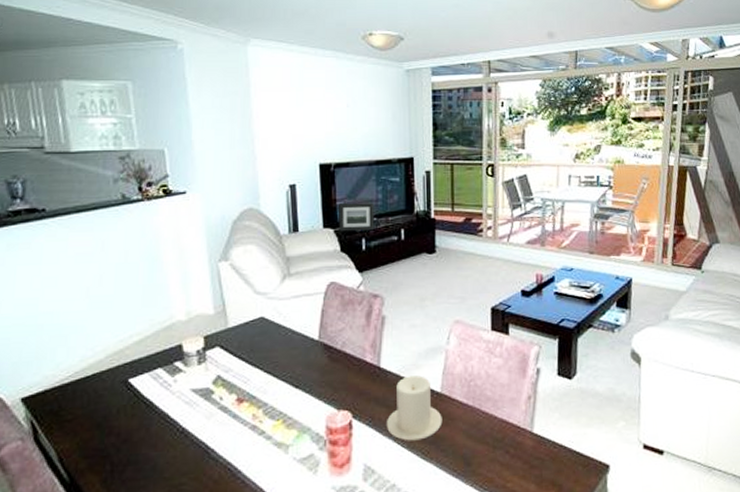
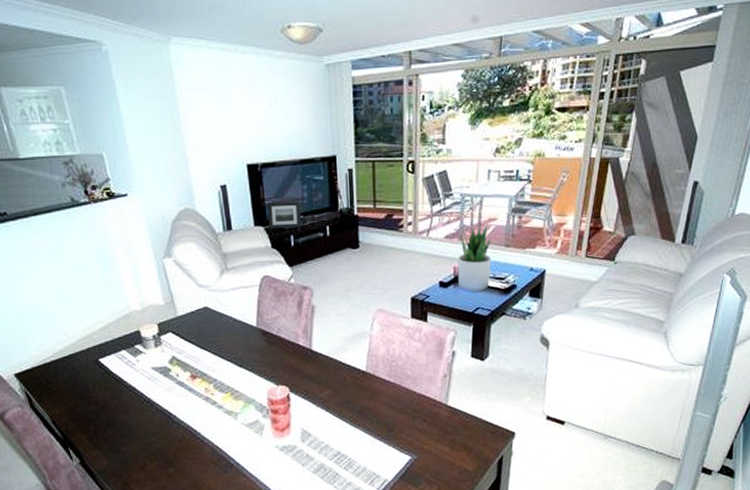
candle: present [386,375,443,441] -> none [318,357,368,411]
planter: none [540,230,576,303] -> present [457,224,492,293]

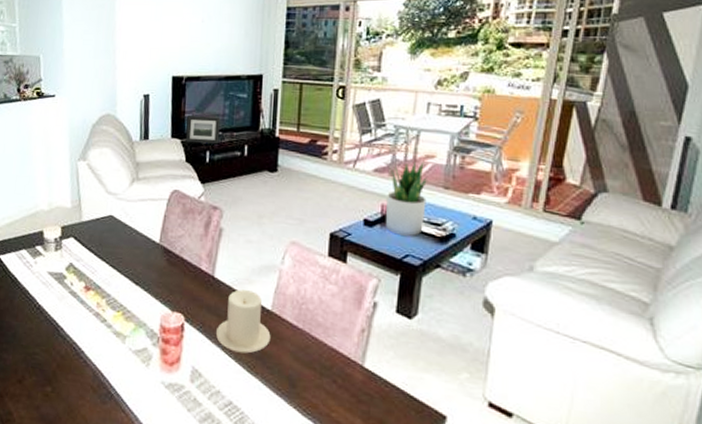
candle: none [318,357,368,411] -> present [215,289,271,354]

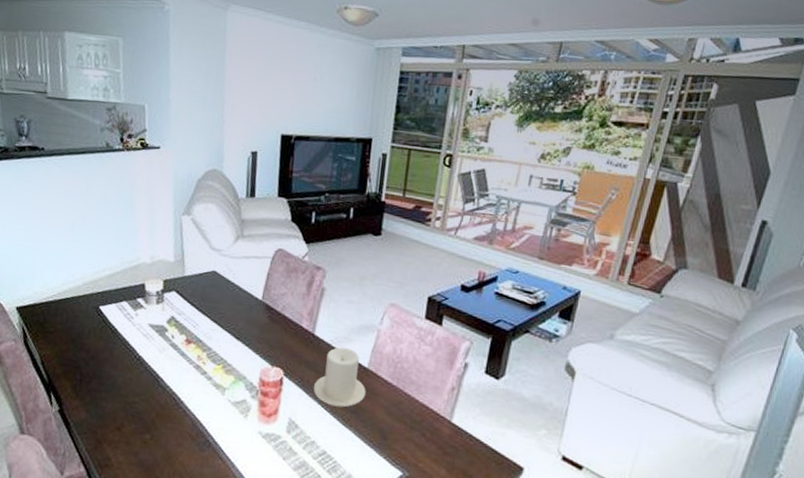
picture frame: present [185,116,221,144] -> none [292,175,328,206]
planter: present [385,161,428,237] -> none [481,231,525,304]

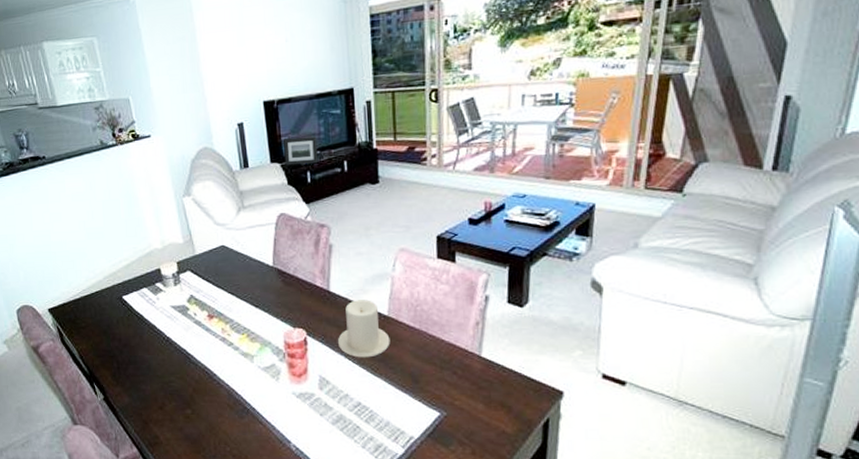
picture frame: none [292,175,328,206] -> present [284,136,318,166]

